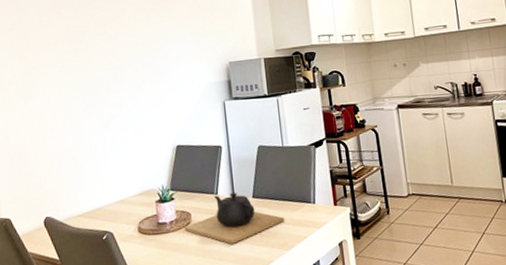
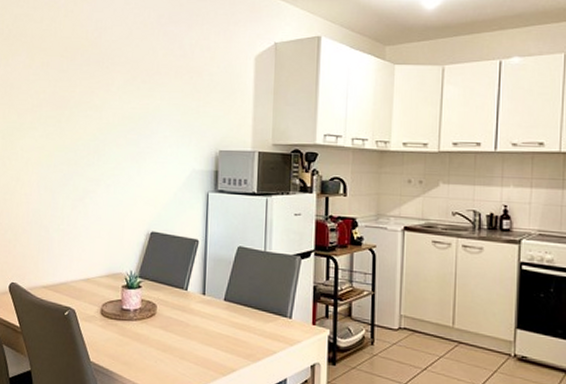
teapot: present [184,193,284,244] -> none [147,290,255,345]

